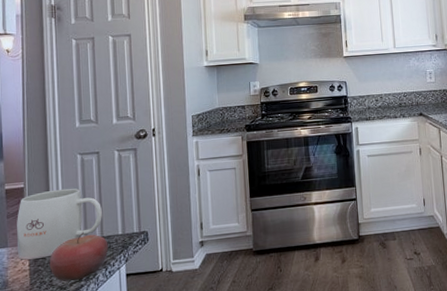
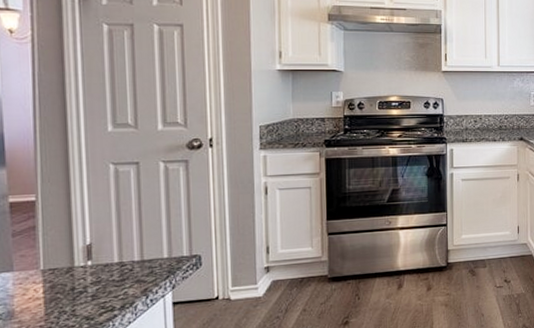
mug: present [16,188,103,260] -> none [25,203,144,287]
fruit: present [49,231,109,282] -> none [71,254,150,311]

